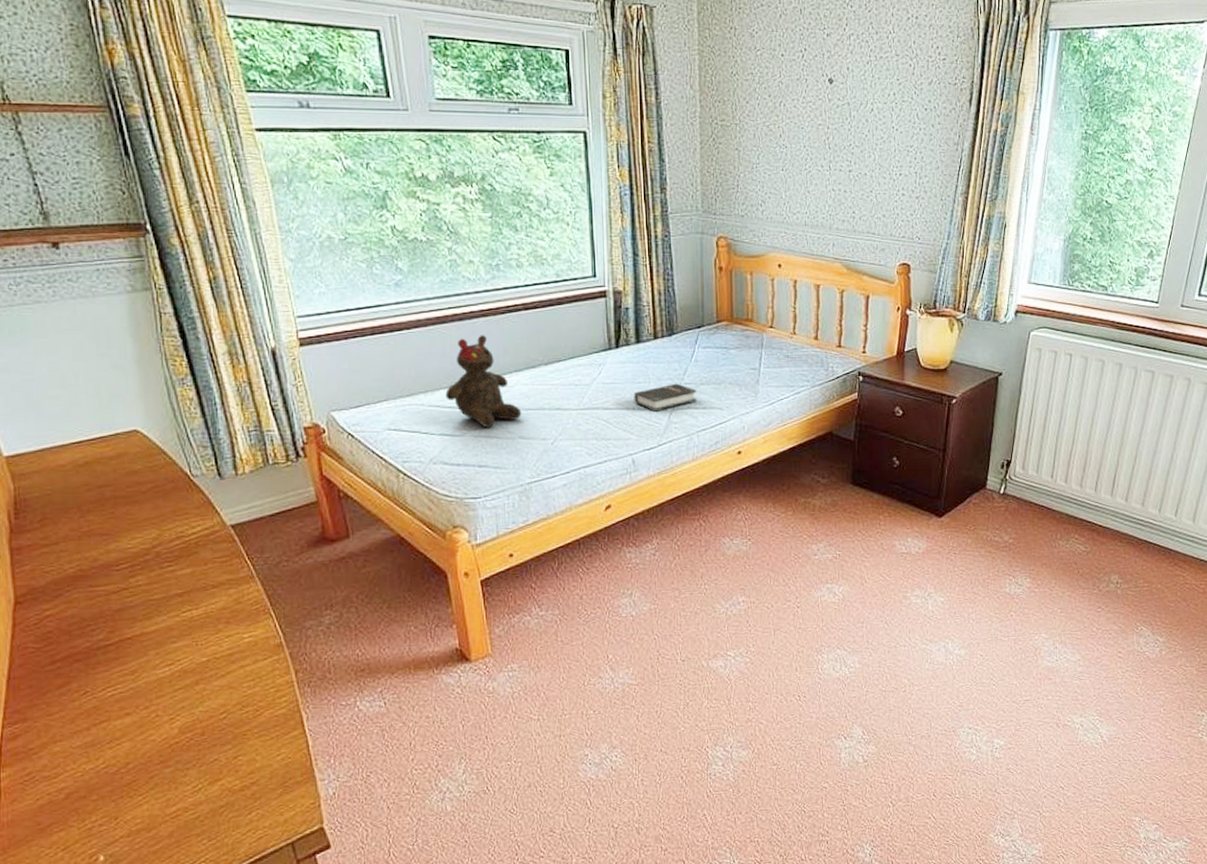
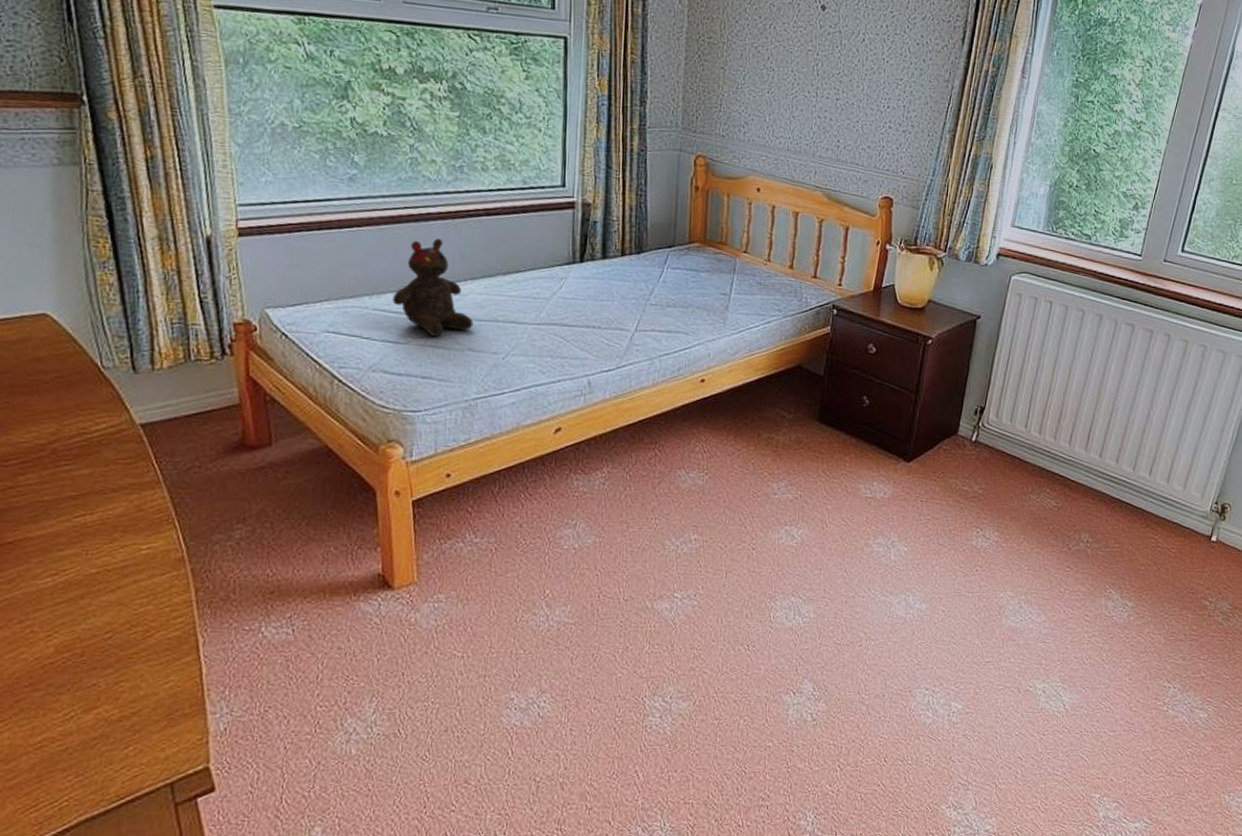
hardback book: present [633,383,697,412] -> none [595,303,663,332]

